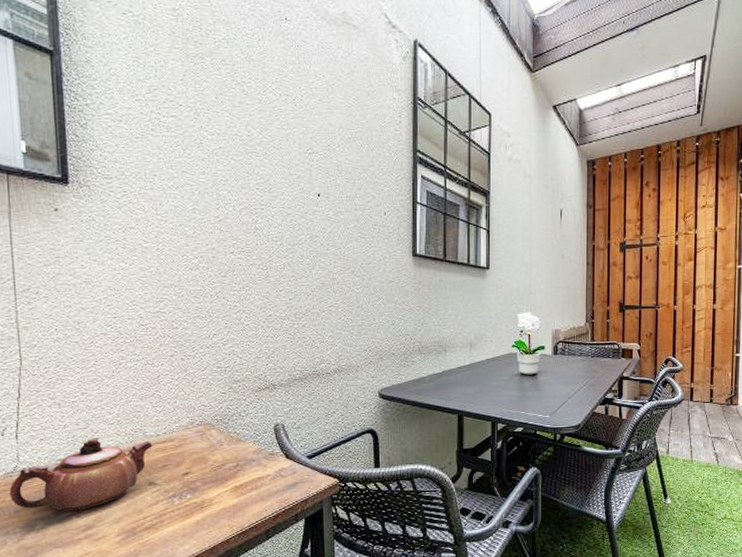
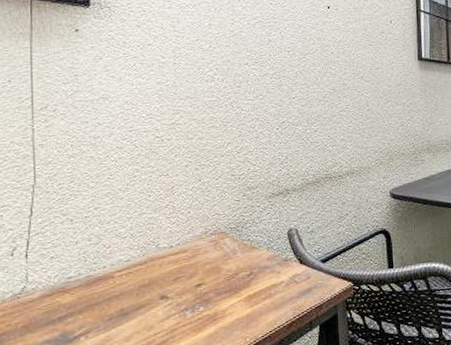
teapot: present [9,438,153,512] -> none [16,252,166,333]

